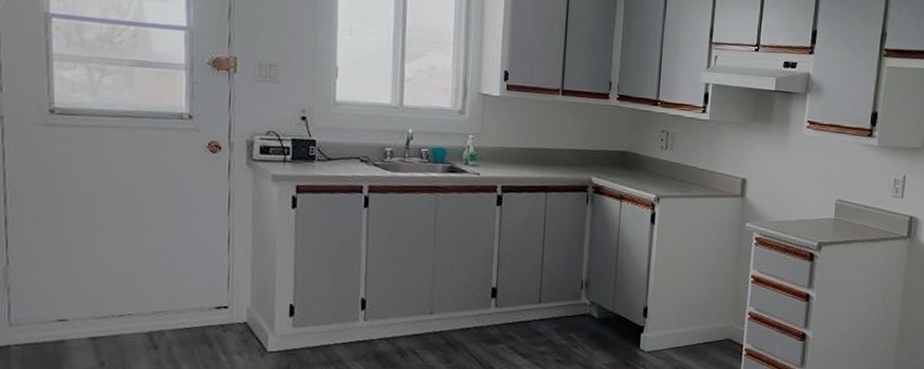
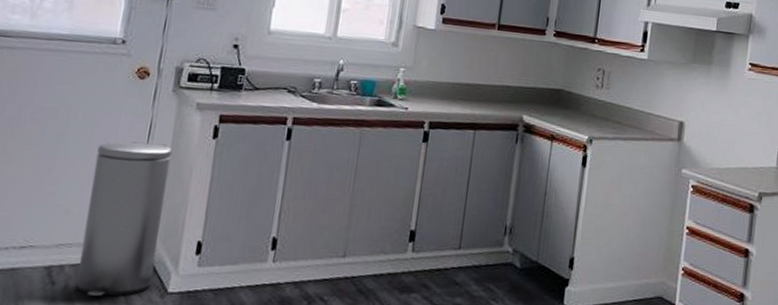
pedal bin: none [178,213,254,357] -> present [76,141,172,297]

